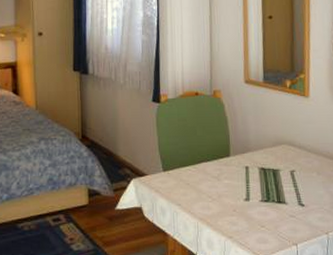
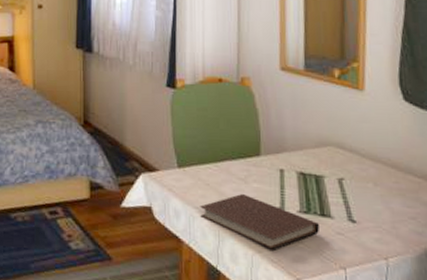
notebook: none [182,190,277,235] -> present [200,194,319,250]

